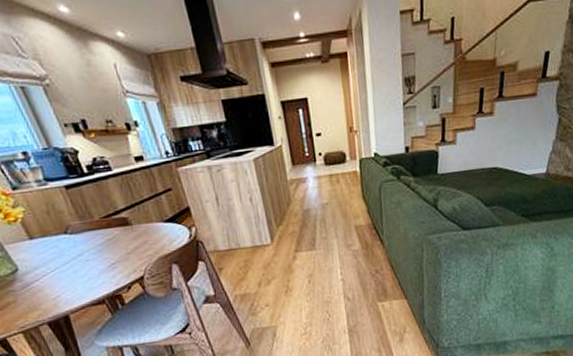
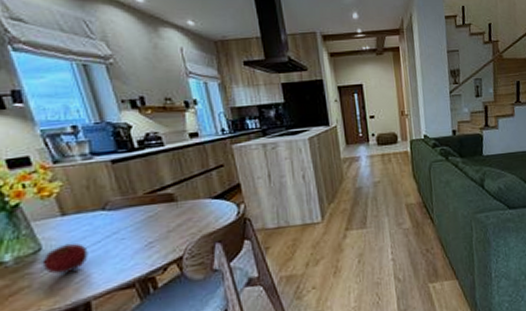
fruit: none [21,264,60,292] -> present [42,243,88,275]

